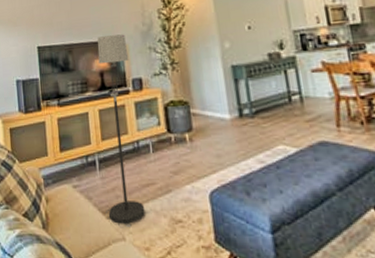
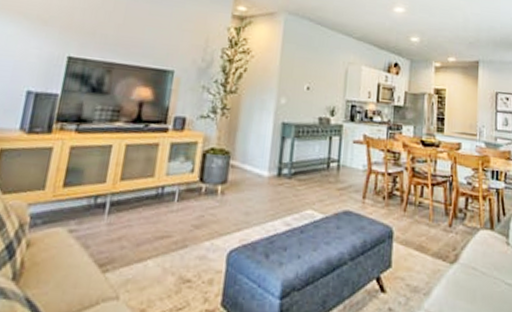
floor lamp: present [97,34,145,228] -> none [102,62,180,285]

